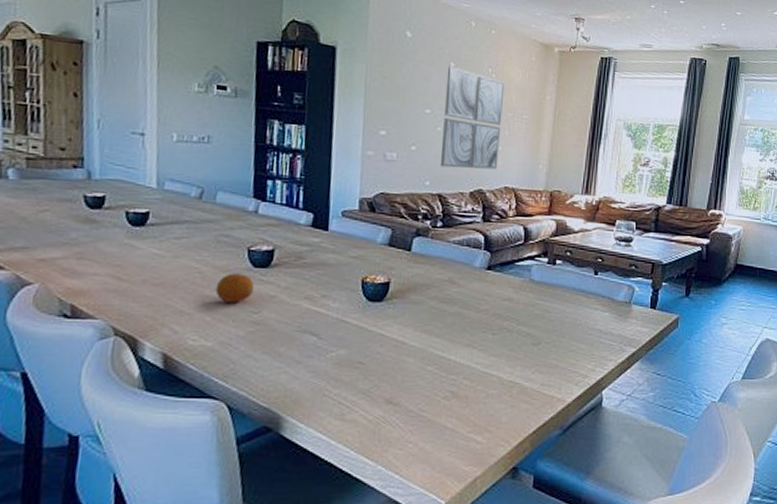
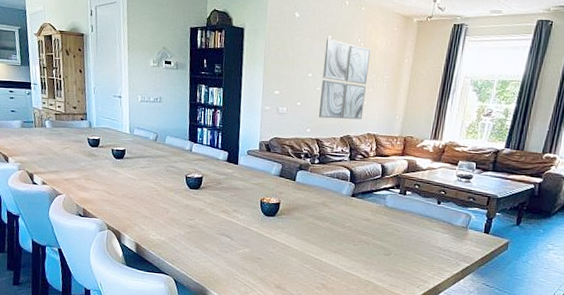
fruit: present [215,273,255,303] -> none [166,192,190,213]

